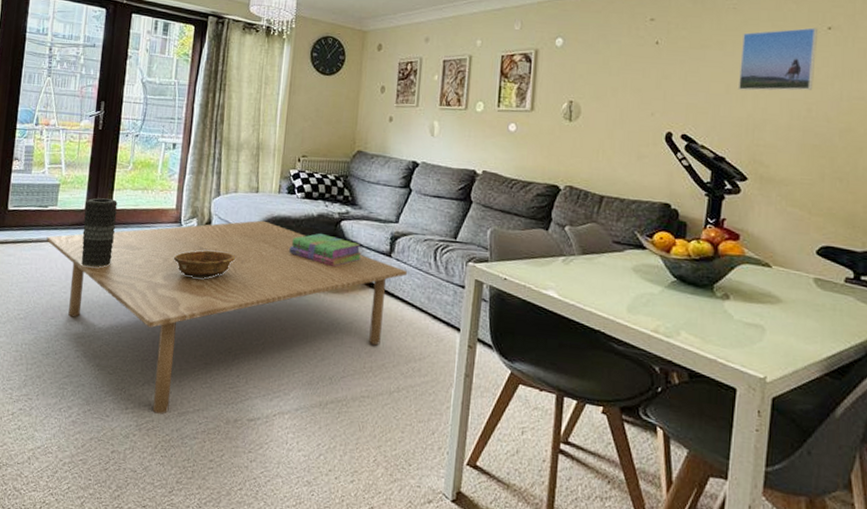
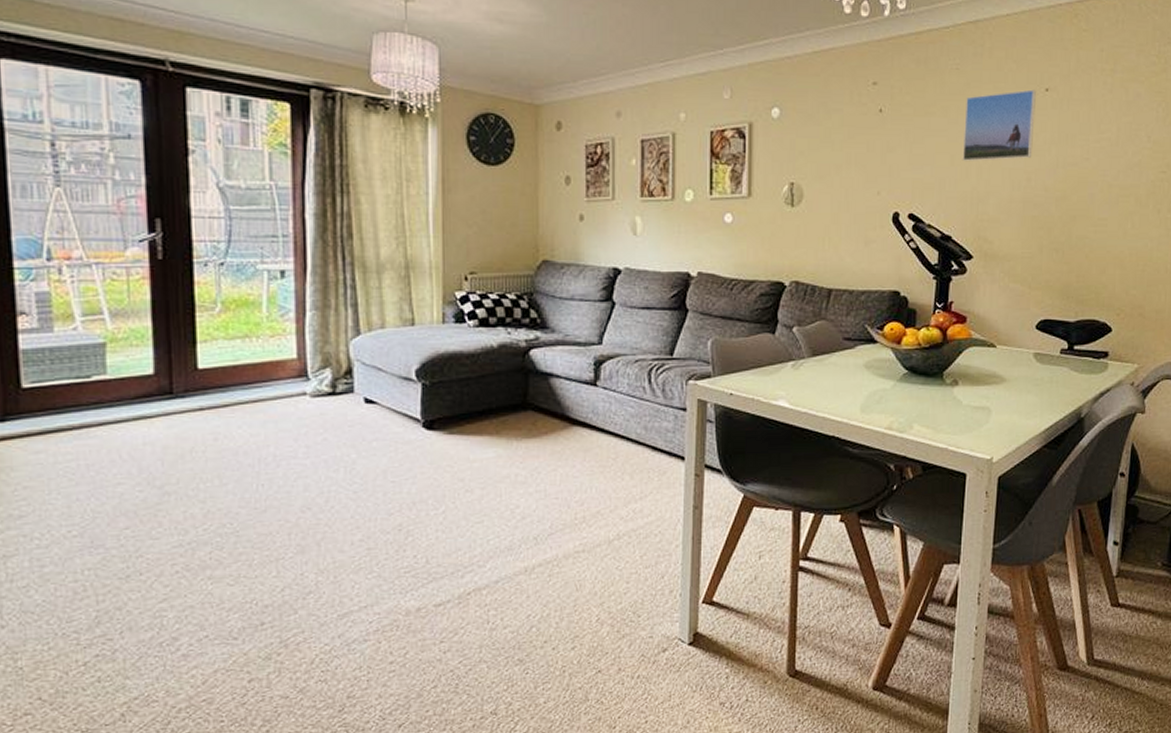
coffee table: present [46,220,408,415] -> none [97,360,619,623]
vase: present [81,198,117,268] -> none [154,355,209,453]
decorative bowl: present [173,250,236,279] -> none [302,406,394,446]
stack of books: present [289,233,362,267] -> none [465,368,560,407]

